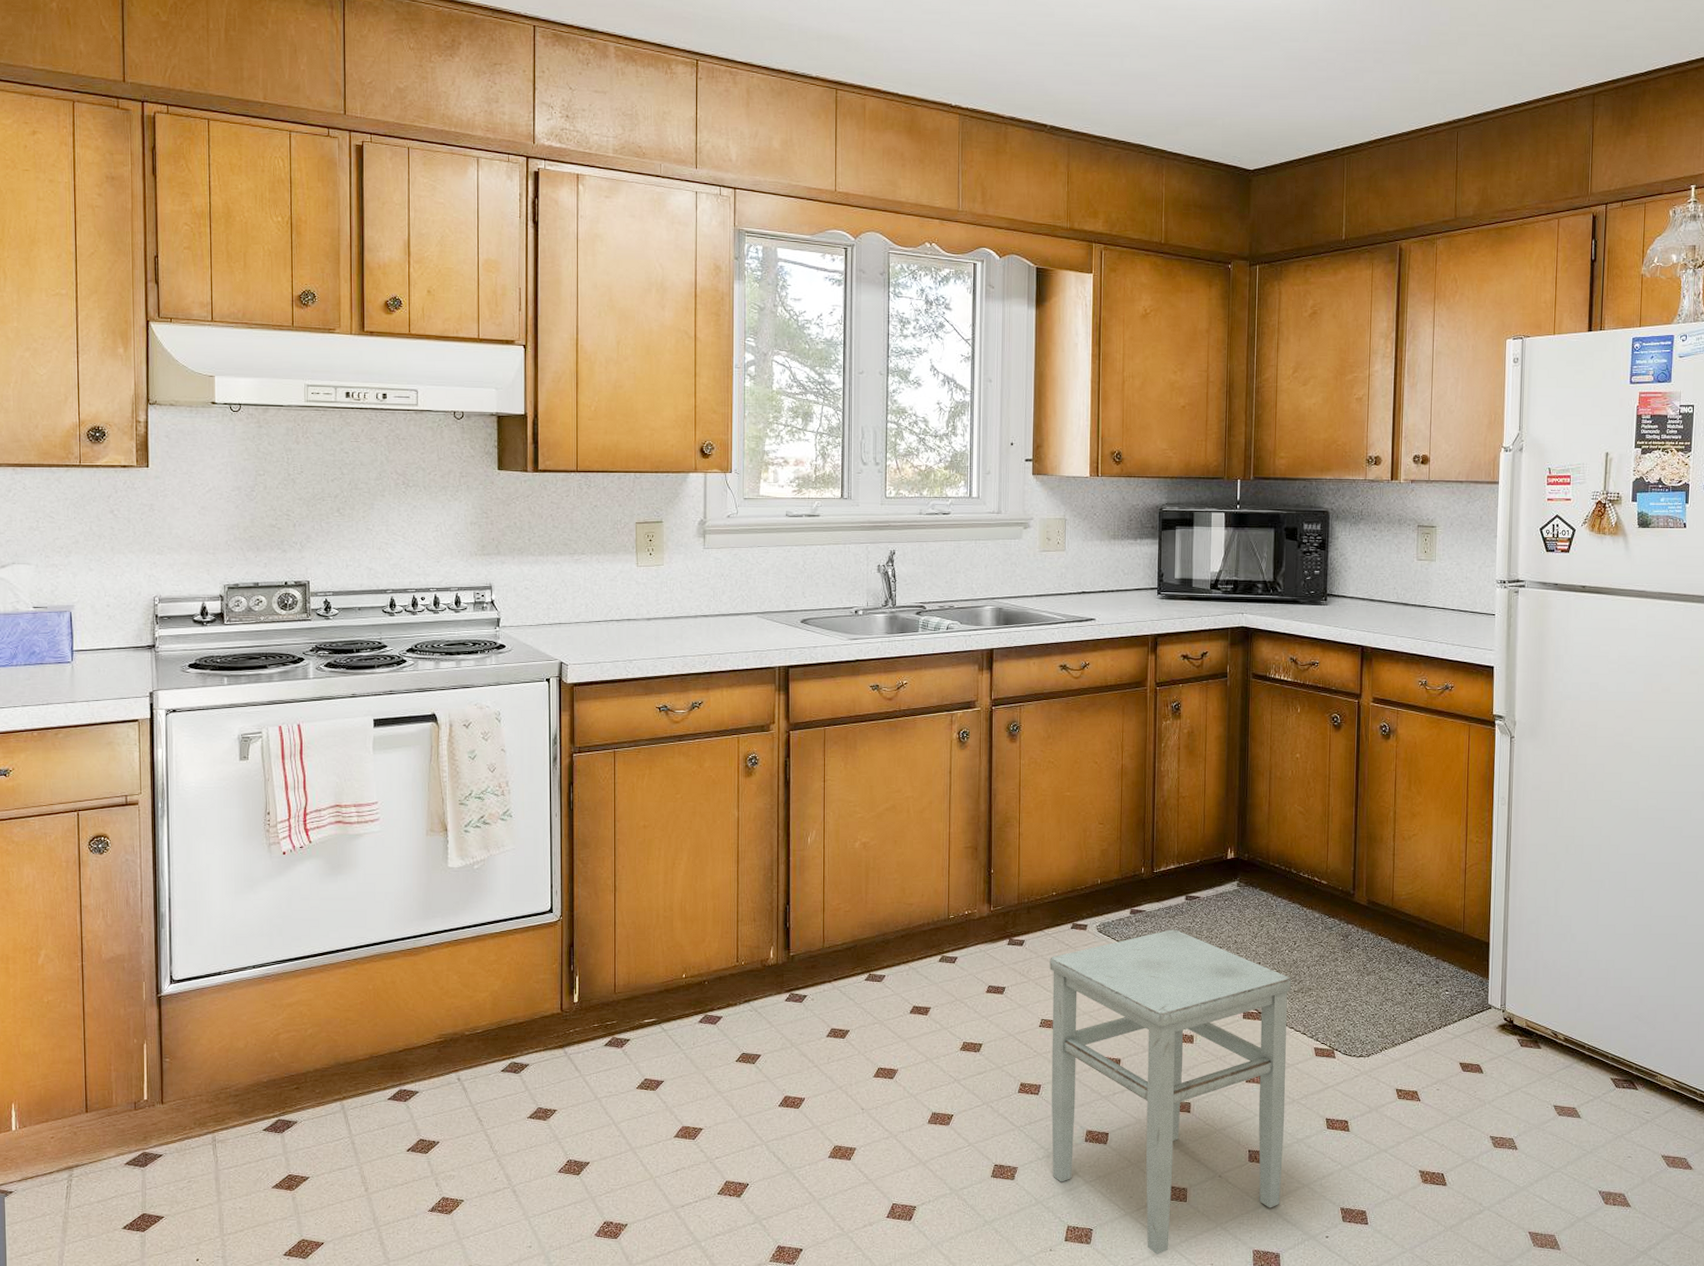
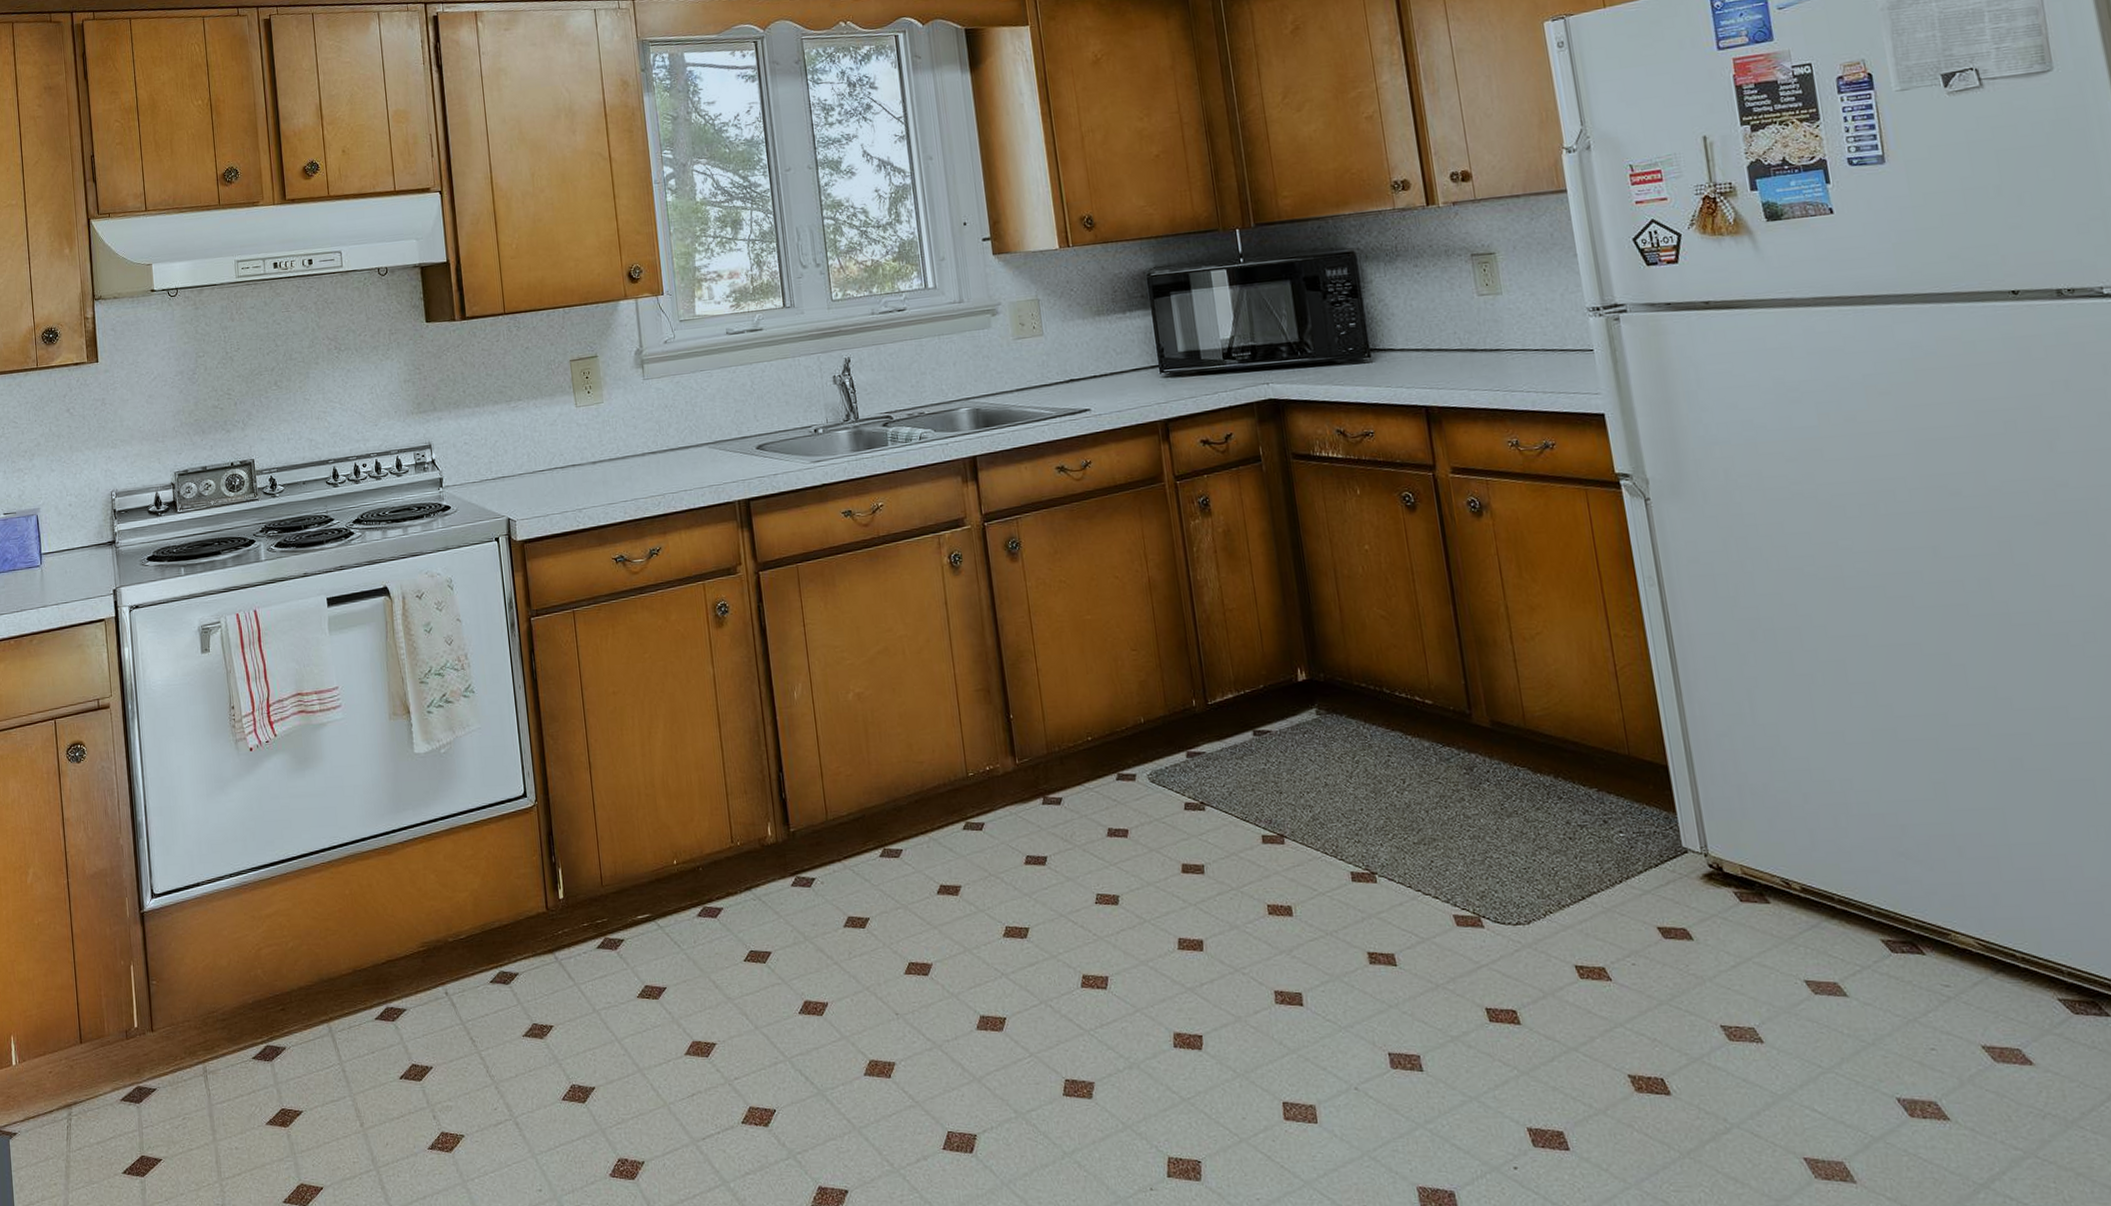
stool: present [1050,929,1292,1254] -> none [1096,773,1443,1194]

